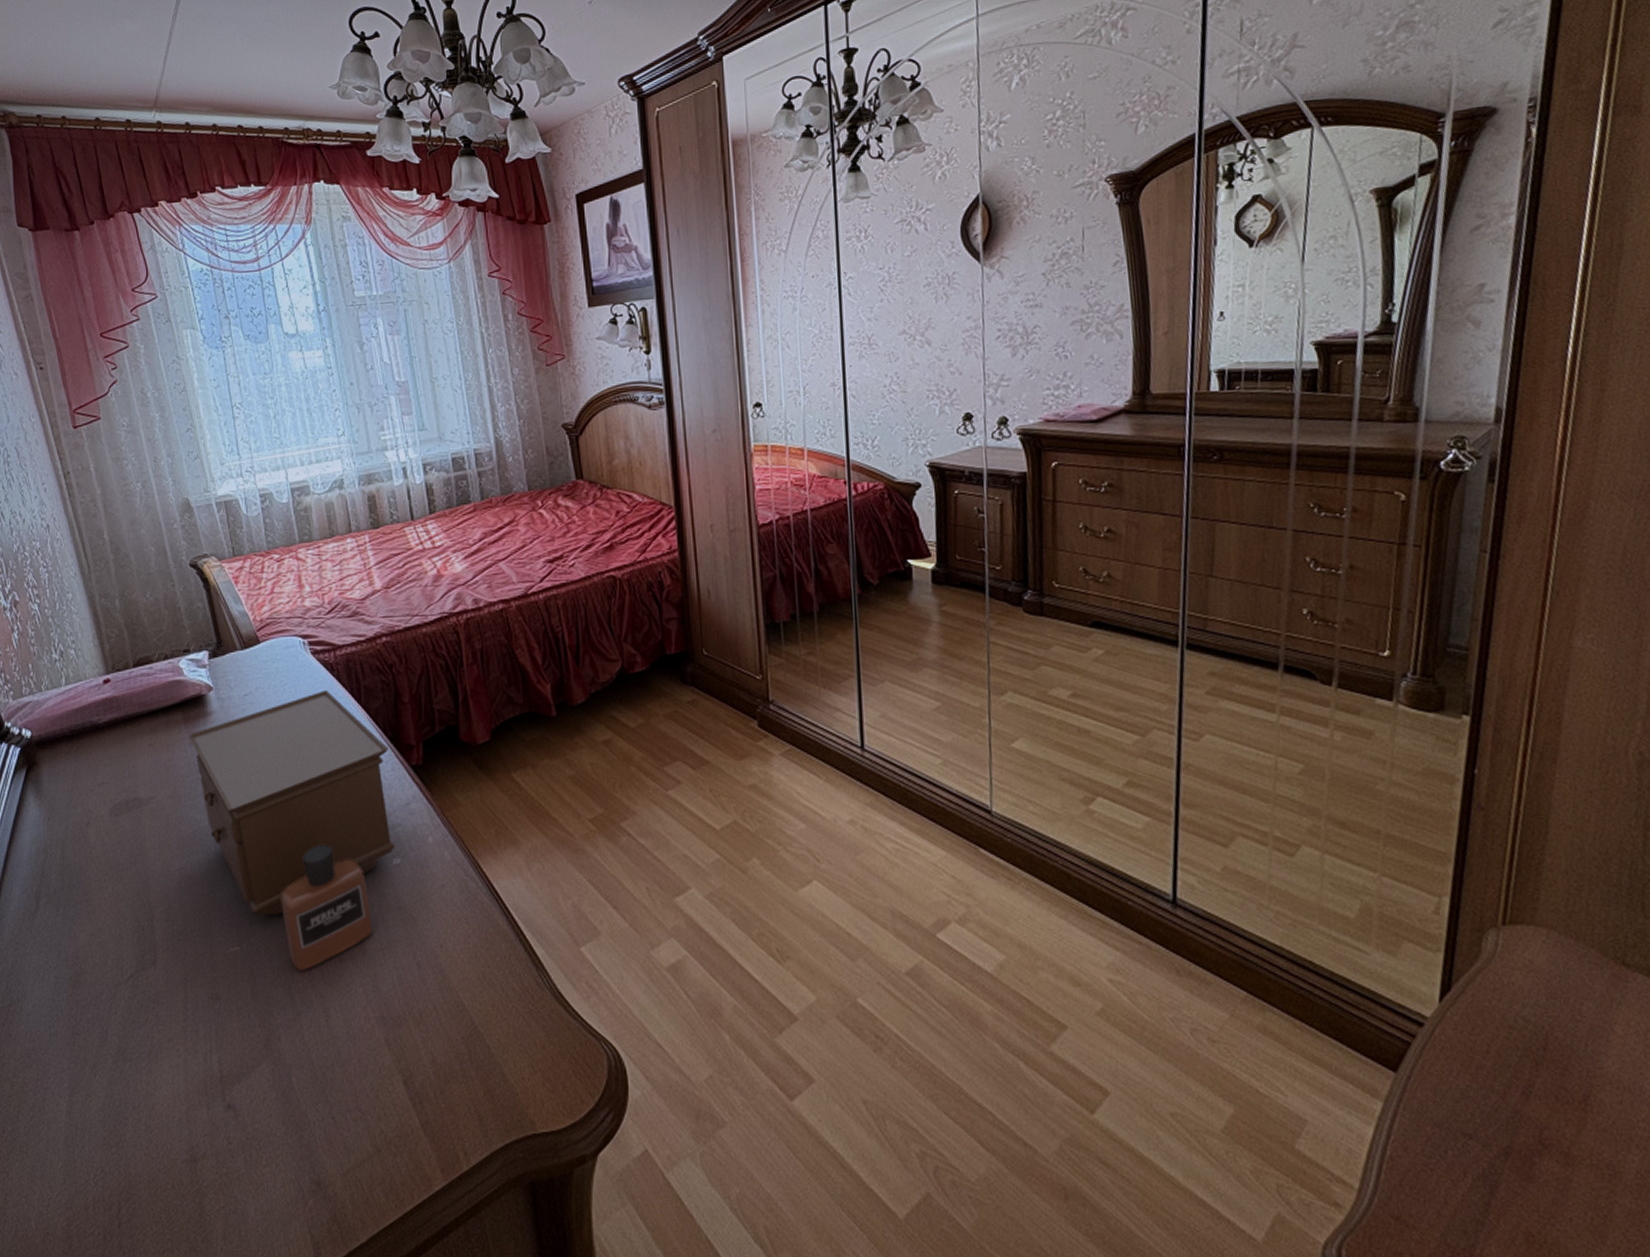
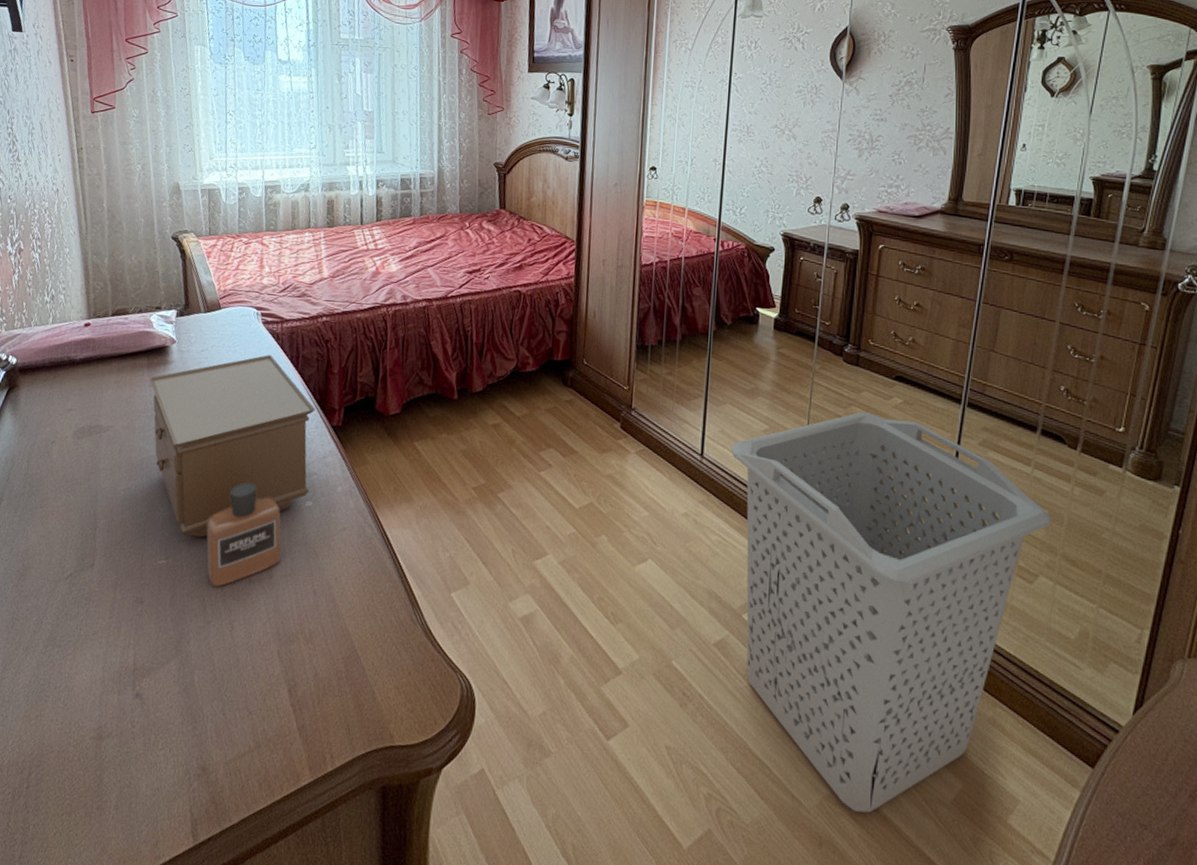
laundry basket: none [897,671,1310,1154] -> present [731,412,1052,813]

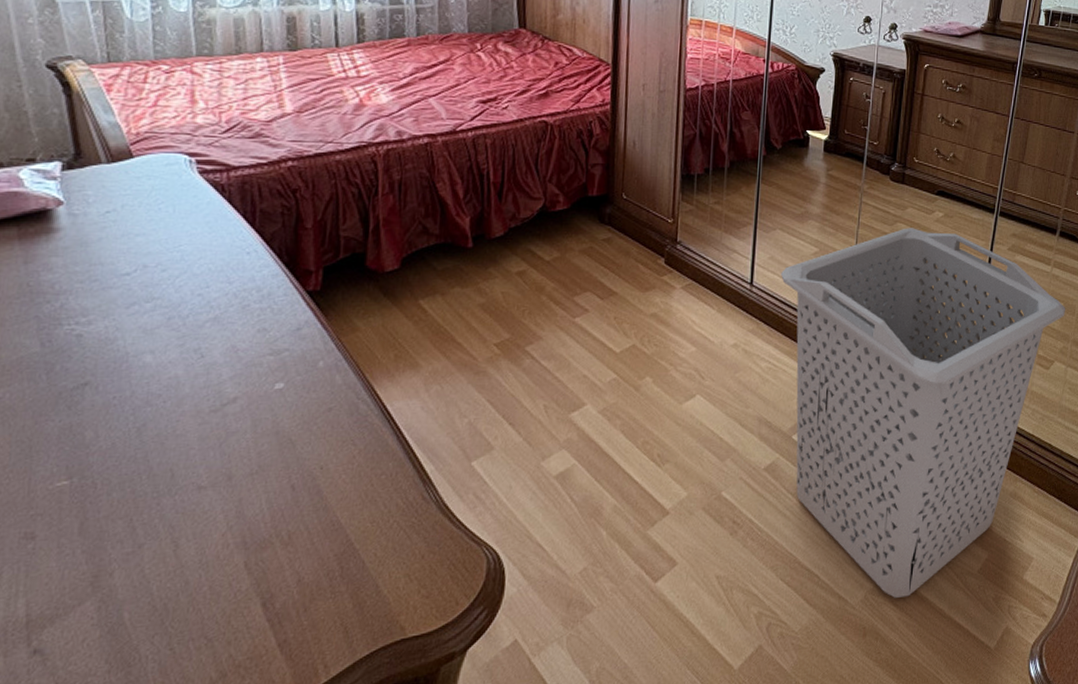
jewelry box: present [149,355,316,538] -> none [22,212,283,447]
perfume: present [206,483,281,588] -> none [128,371,243,503]

